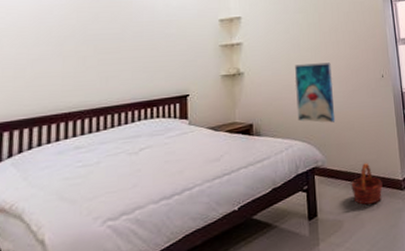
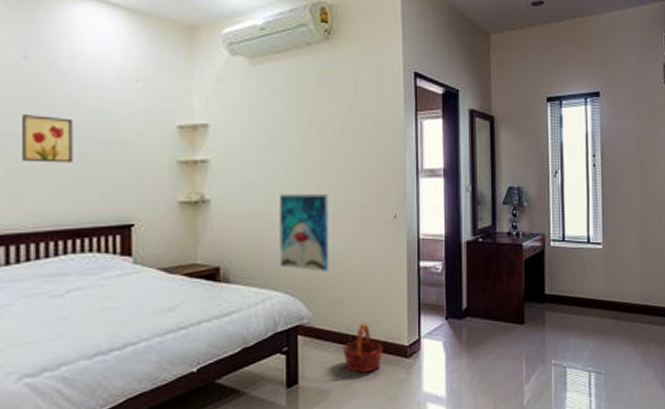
wall art: none [111,19,146,53] -> present [22,115,73,163]

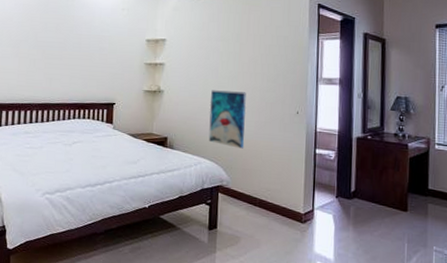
wall art: present [22,115,73,163] -> none [55,30,84,61]
basket: present [342,323,383,373] -> none [251,191,283,229]

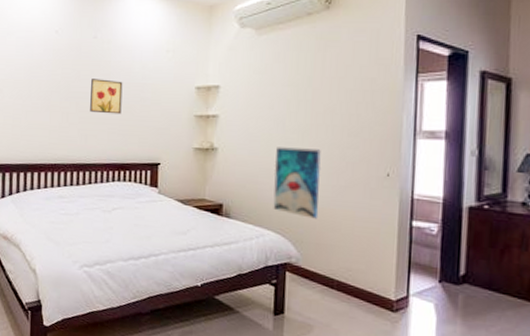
wall art: none [55,30,84,61] -> present [90,79,123,115]

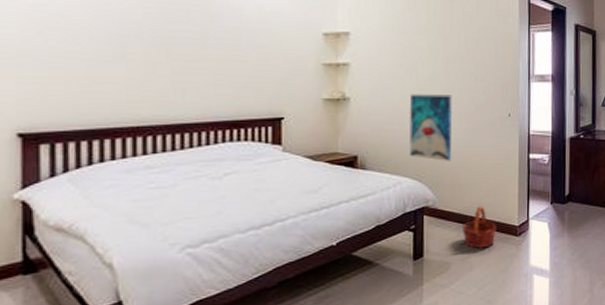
wall art: present [90,79,123,115] -> none [187,21,232,64]
basket: none [327,271,368,318] -> present [461,206,497,248]

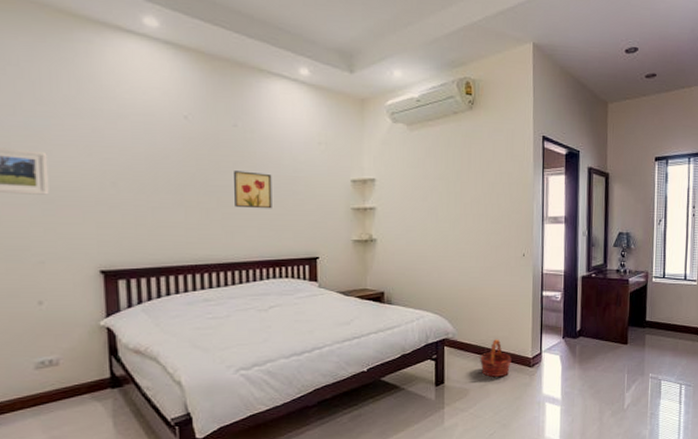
wall art: none [187,21,232,64] -> present [234,171,272,209]
wall art: present [409,94,453,161] -> none [430,235,471,297]

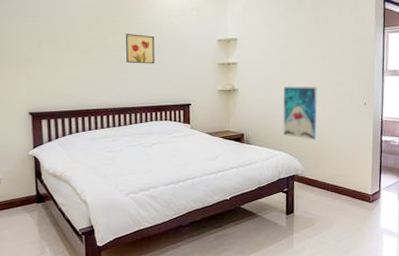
wall art: none [430,235,471,297] -> present [282,86,318,140]
basket: present [479,339,512,377] -> none [324,177,353,210]

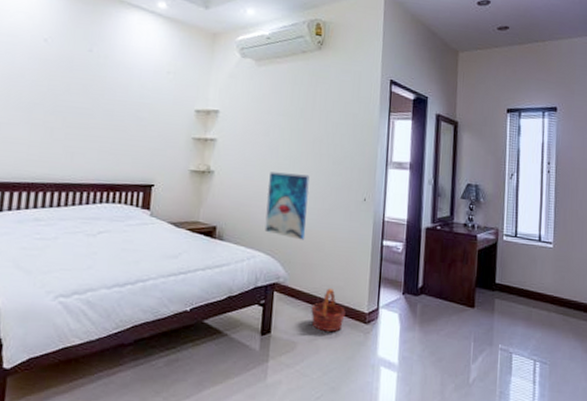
wall art: present [126,34,155,64] -> none [79,93,119,133]
basket: none [324,177,353,210] -> present [310,288,346,332]

